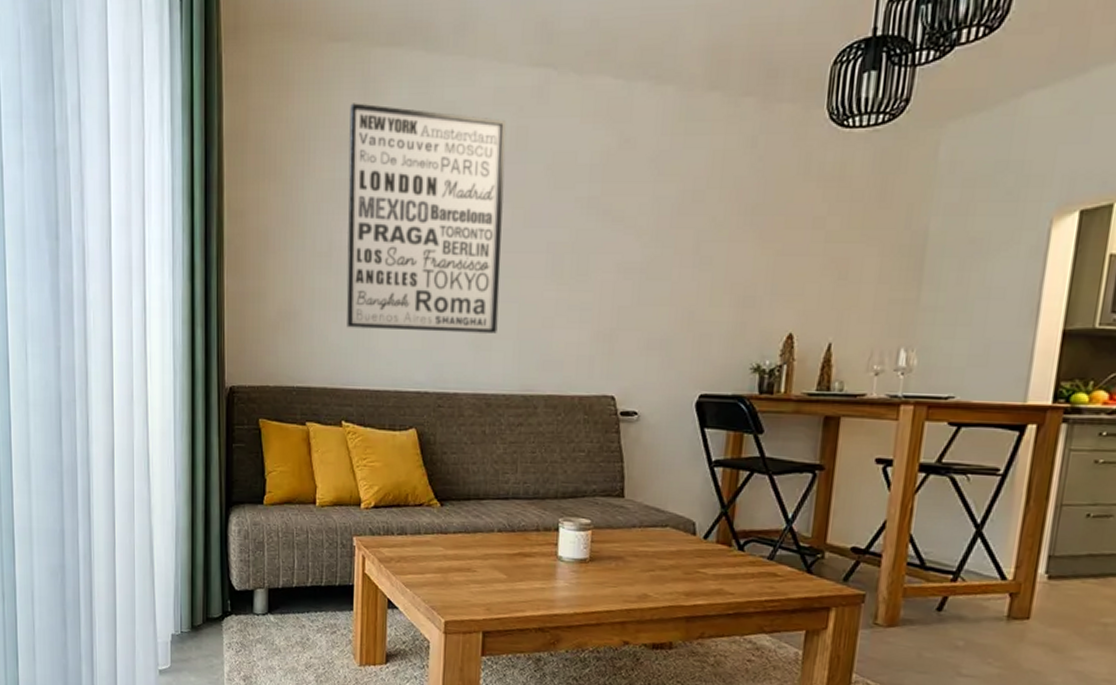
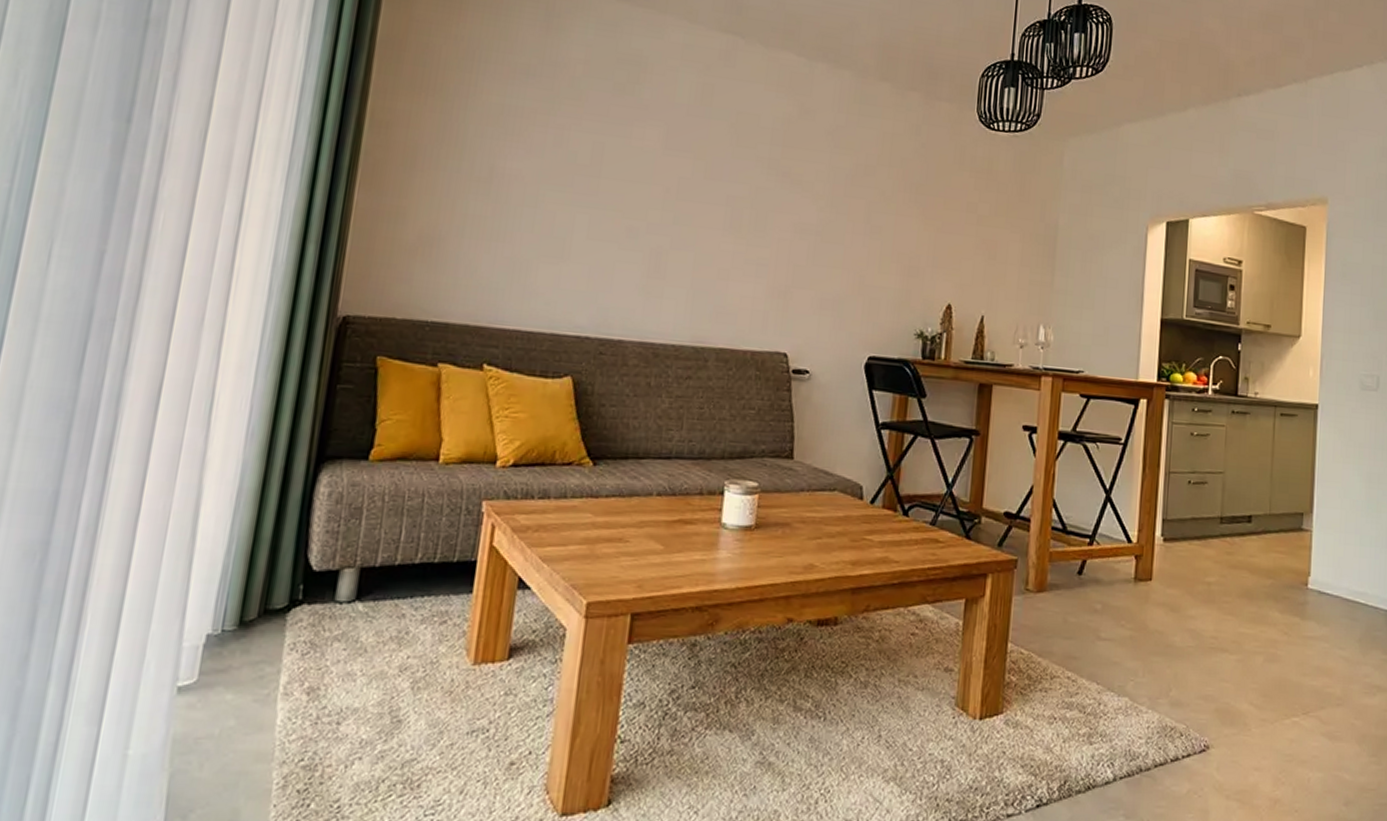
wall art: present [346,103,507,334] -> none [501,33,692,281]

